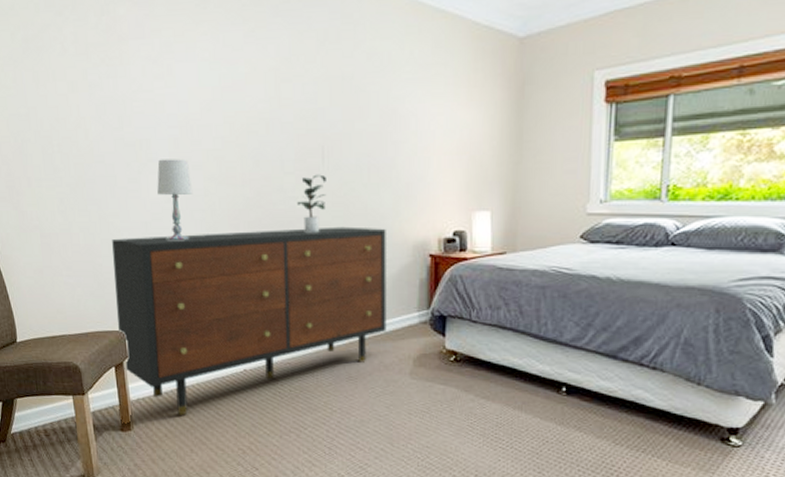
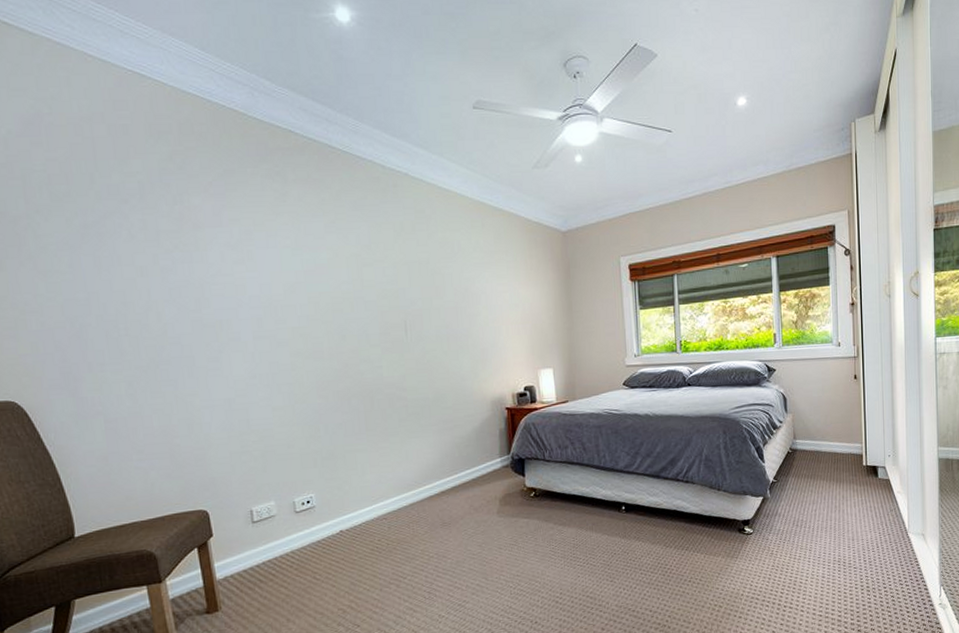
dresser: present [112,226,386,416] -> none [191,388,474,586]
table lamp: present [157,159,193,240] -> none [240,337,279,414]
potted plant: present [297,174,327,233] -> none [384,345,411,397]

